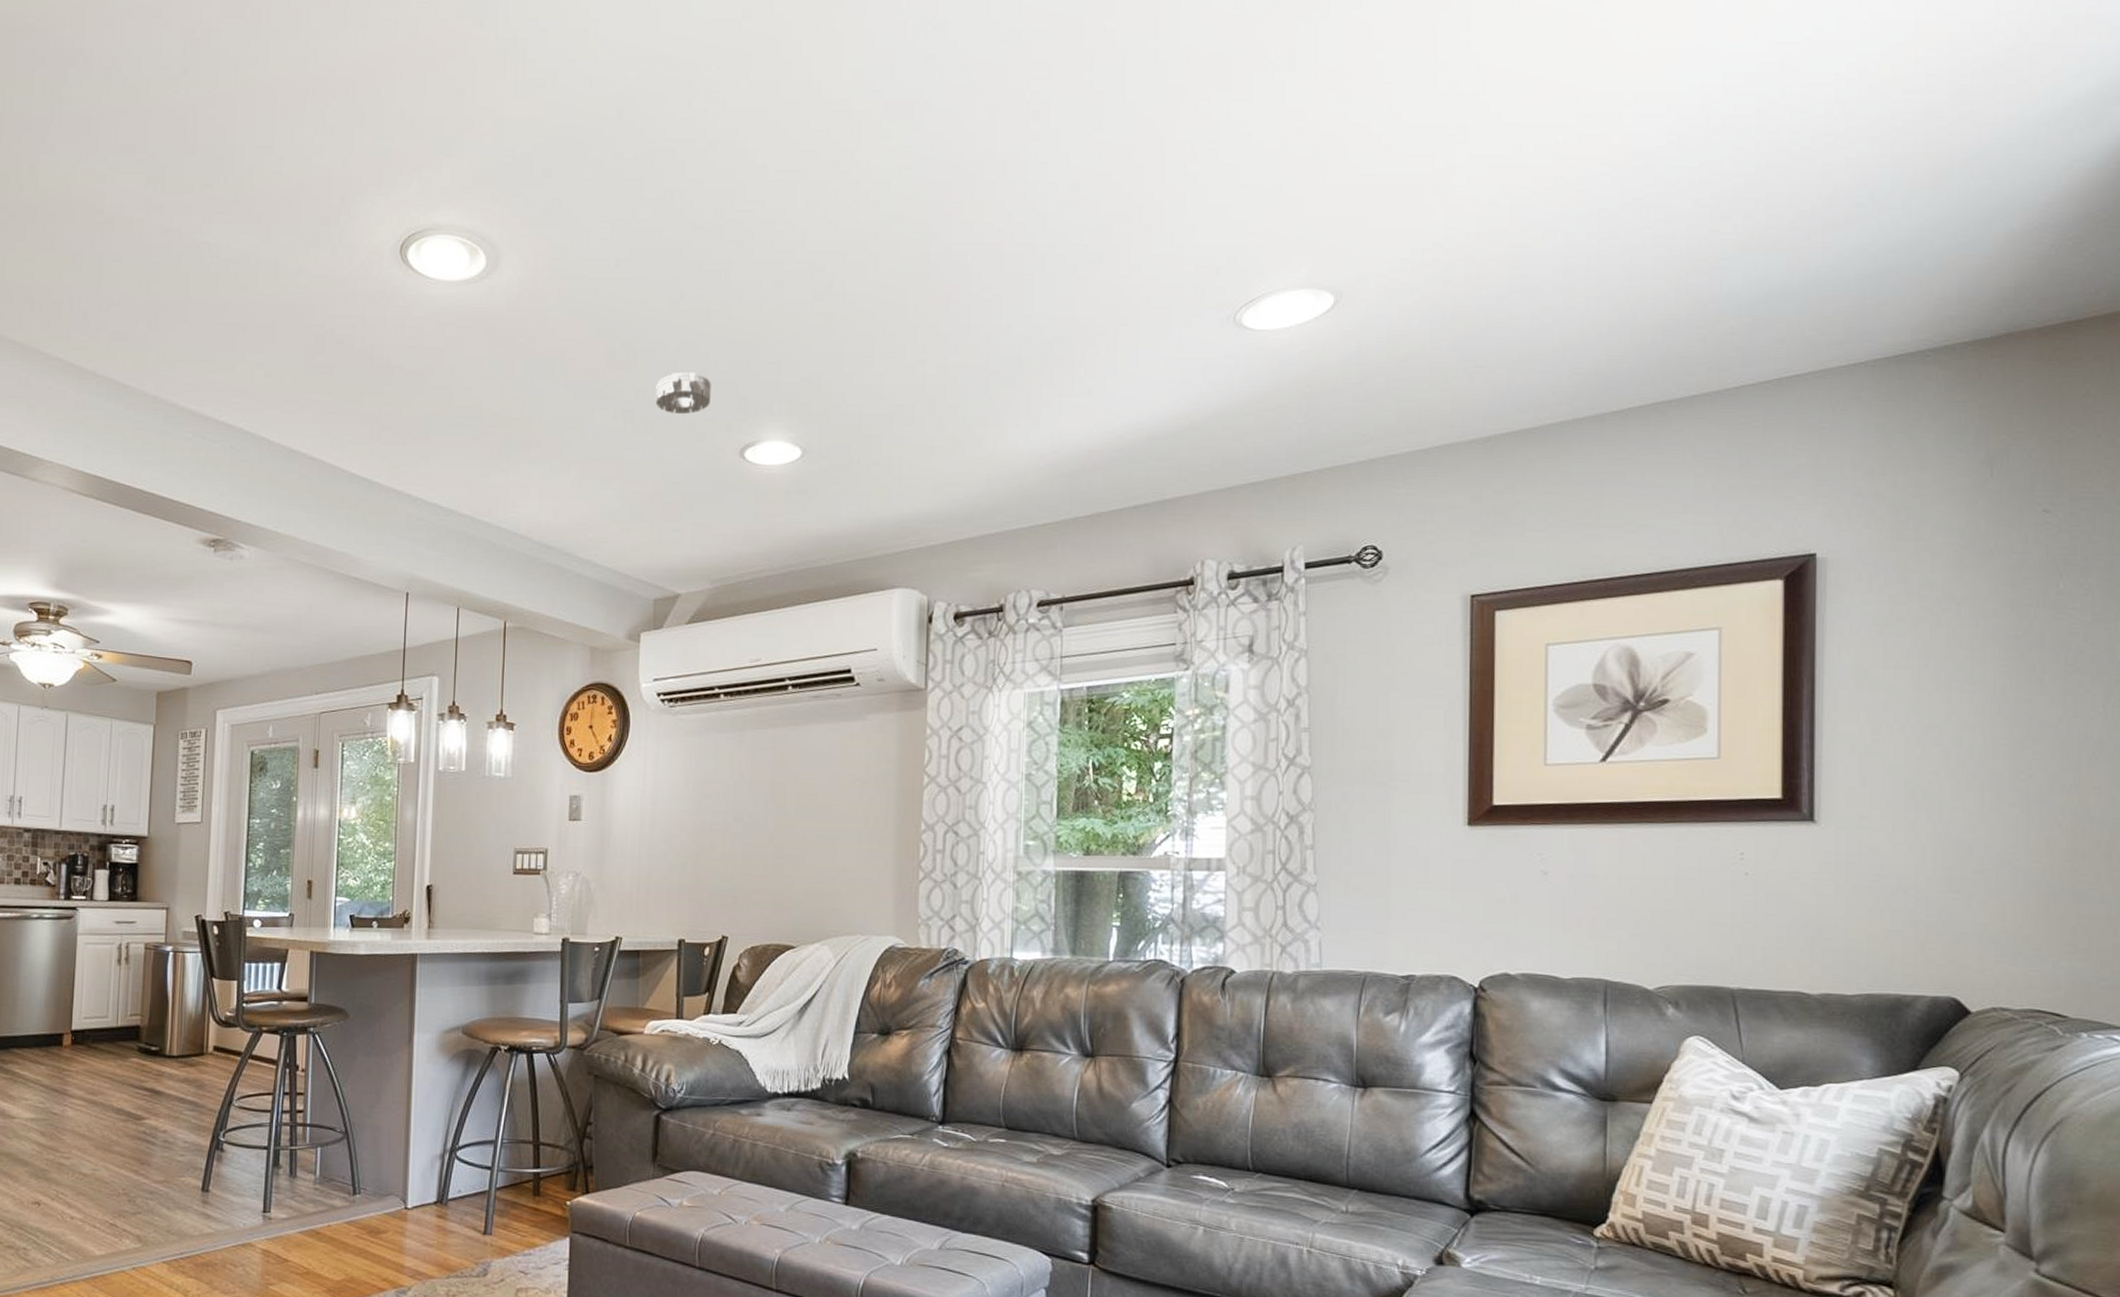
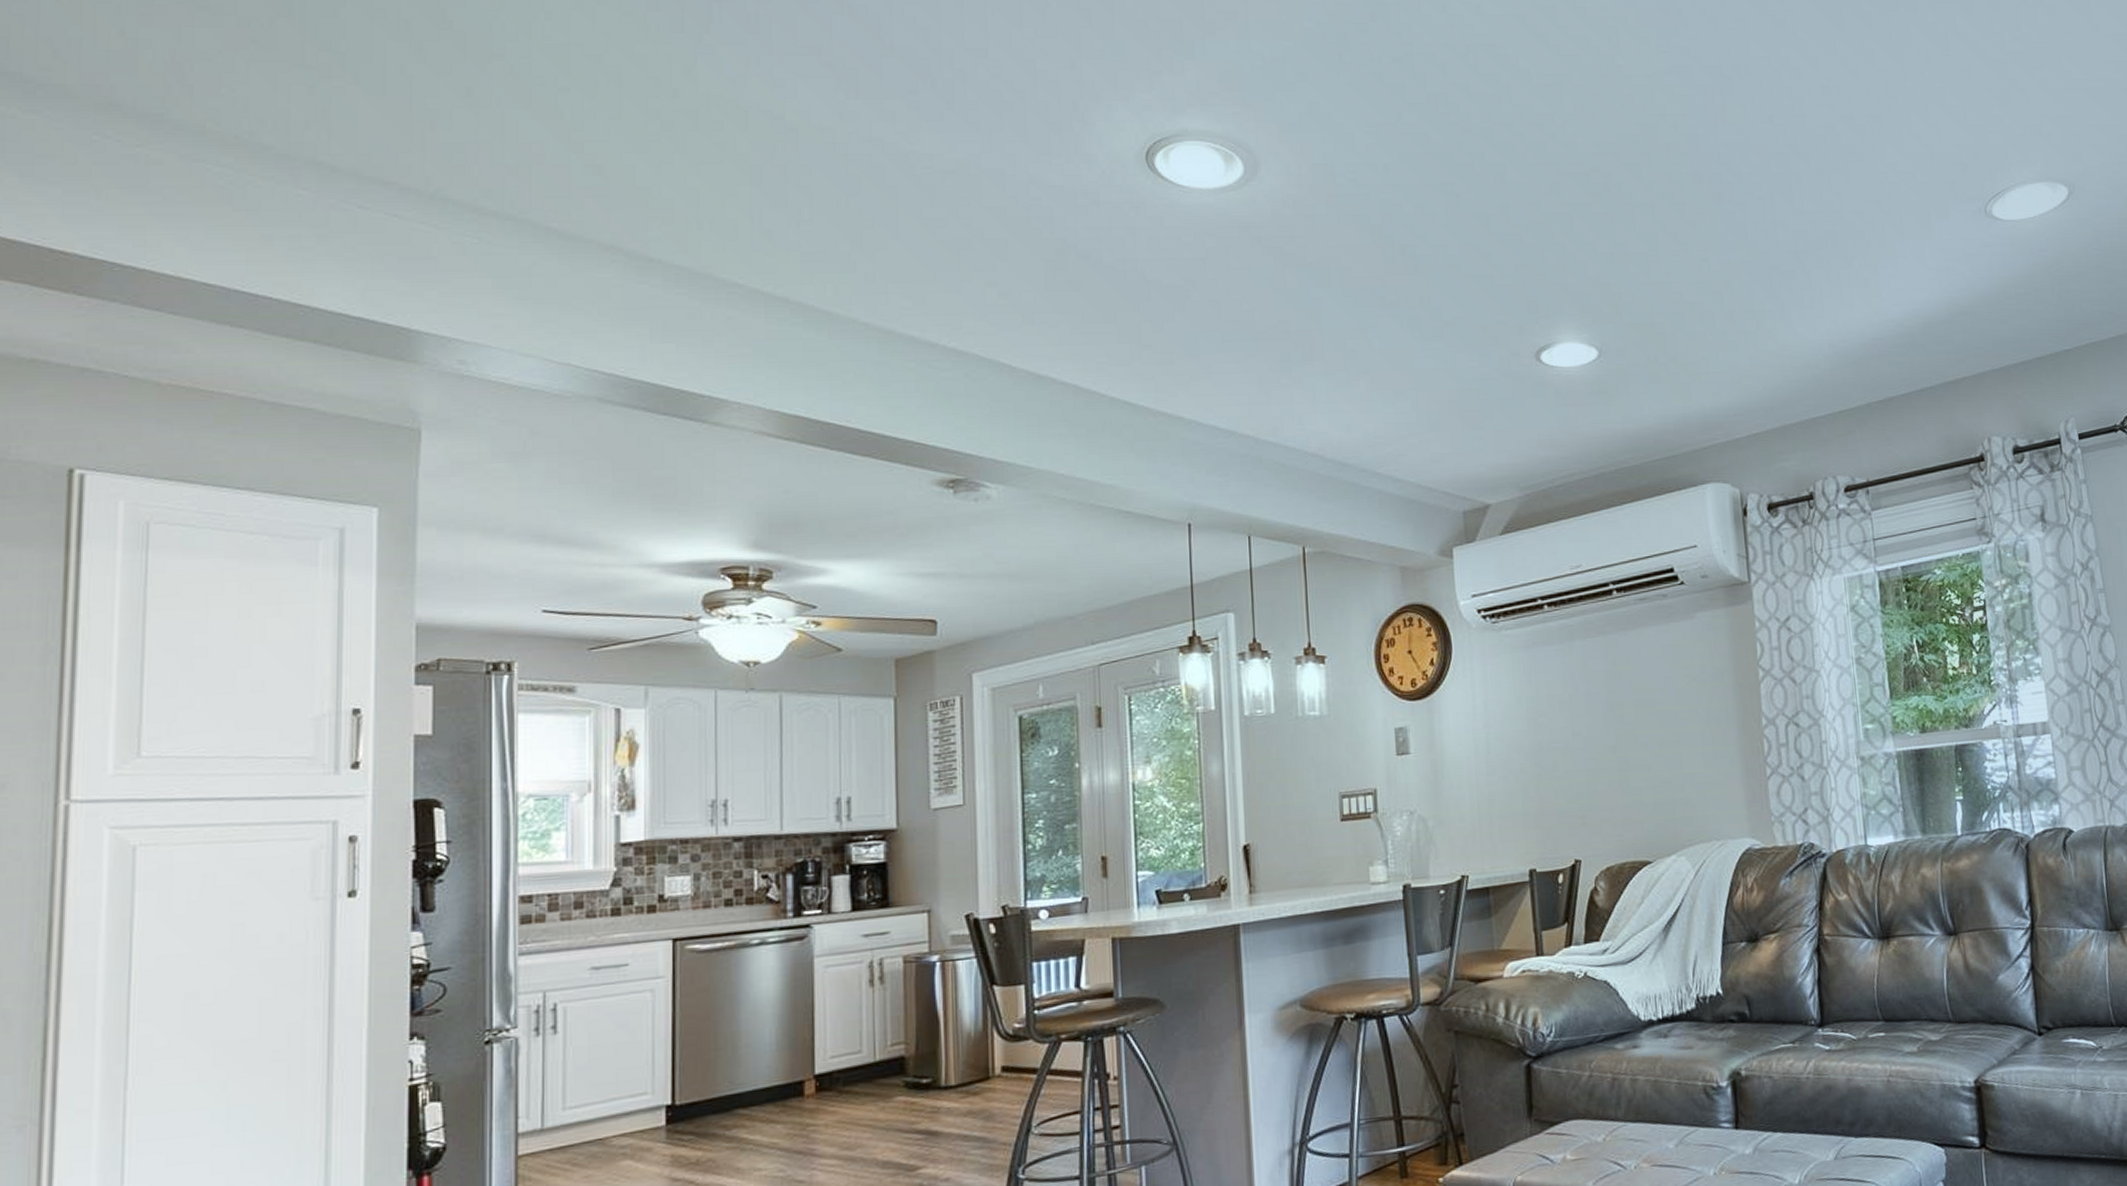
smoke detector: present [655,372,711,415] -> none [1440,276,1500,320]

